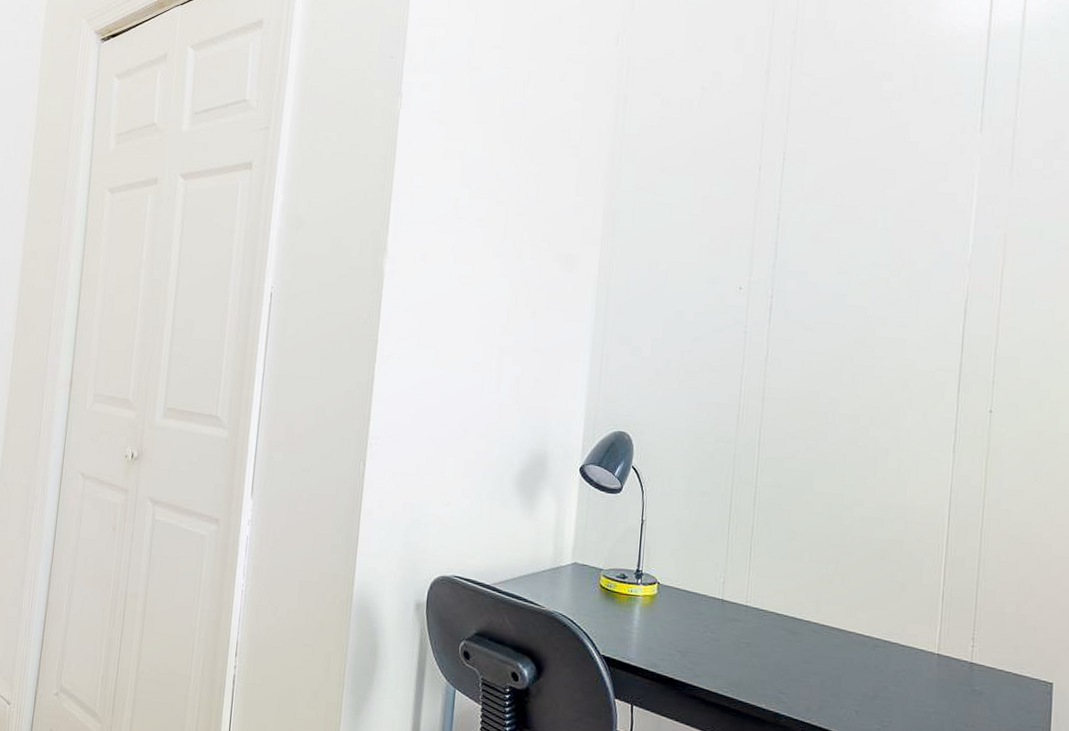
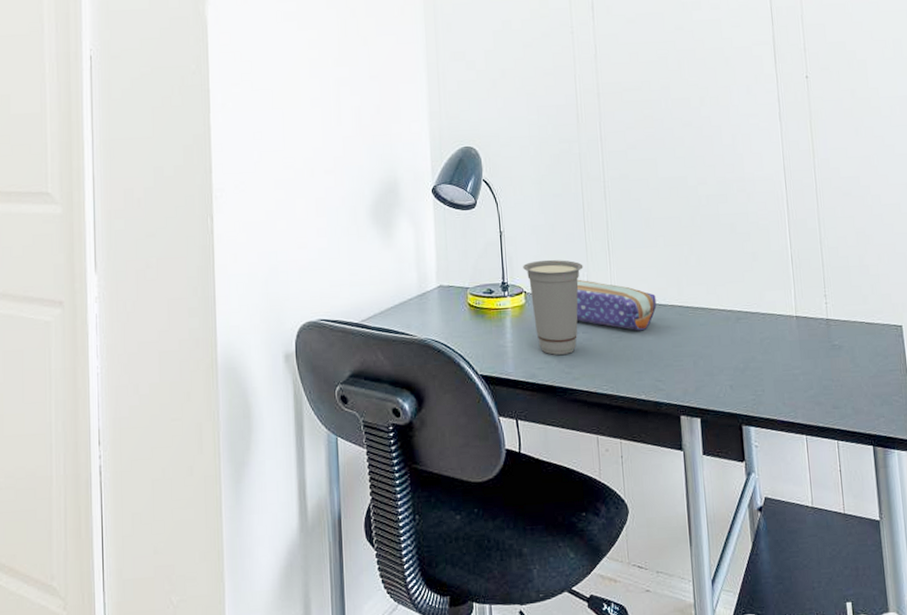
cup: none [660,554,722,651] -> present [523,260,584,355]
pencil case: none [706,579,792,641] -> present [576,279,657,331]

